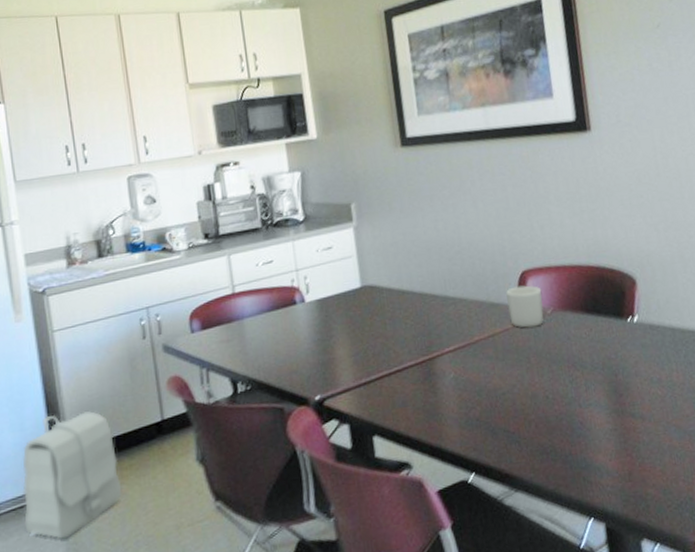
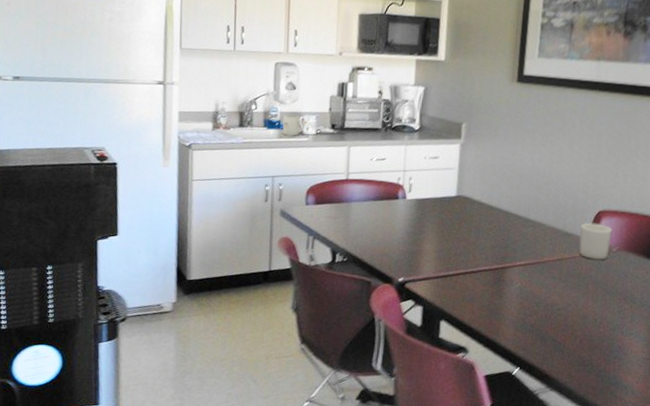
backpack: present [22,411,122,539] -> none [146,247,229,347]
mug: none [147,230,174,257] -> present [282,114,304,136]

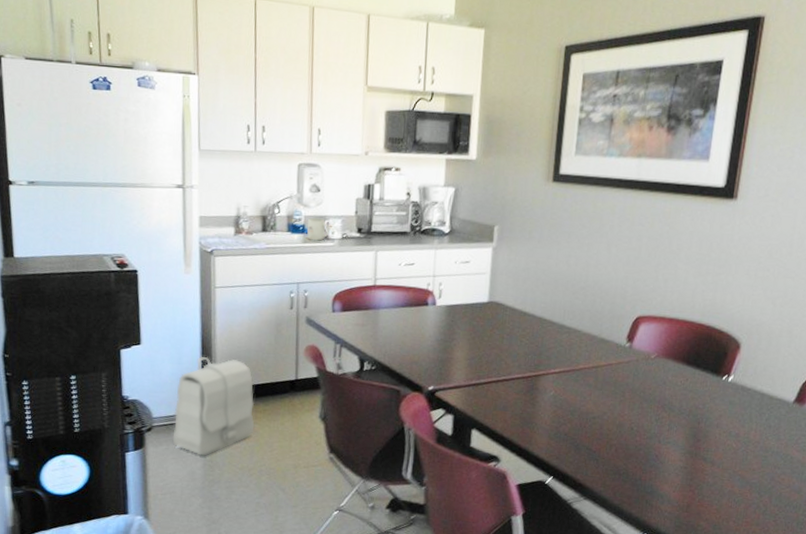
backpack: none [146,247,229,347] -> present [172,356,255,456]
mug: present [578,222,612,260] -> none [615,328,651,367]

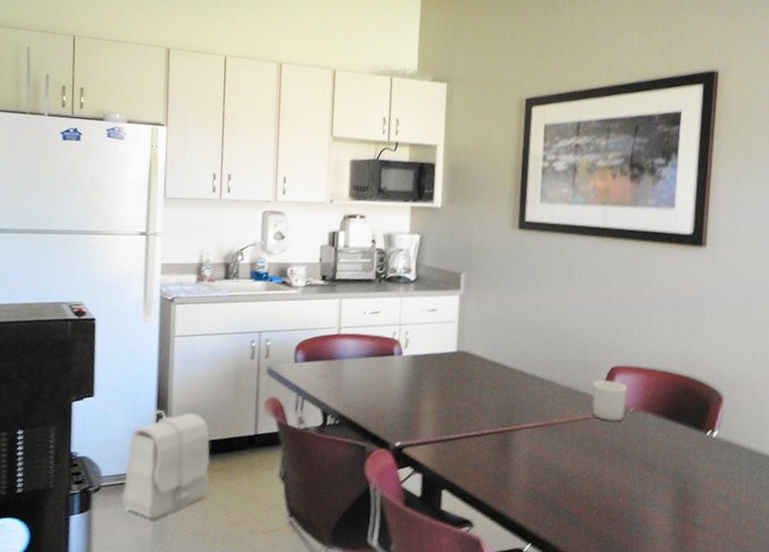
mug: present [306,217,330,241] -> none [269,265,293,289]
mug: none [615,328,651,367] -> present [591,380,628,422]

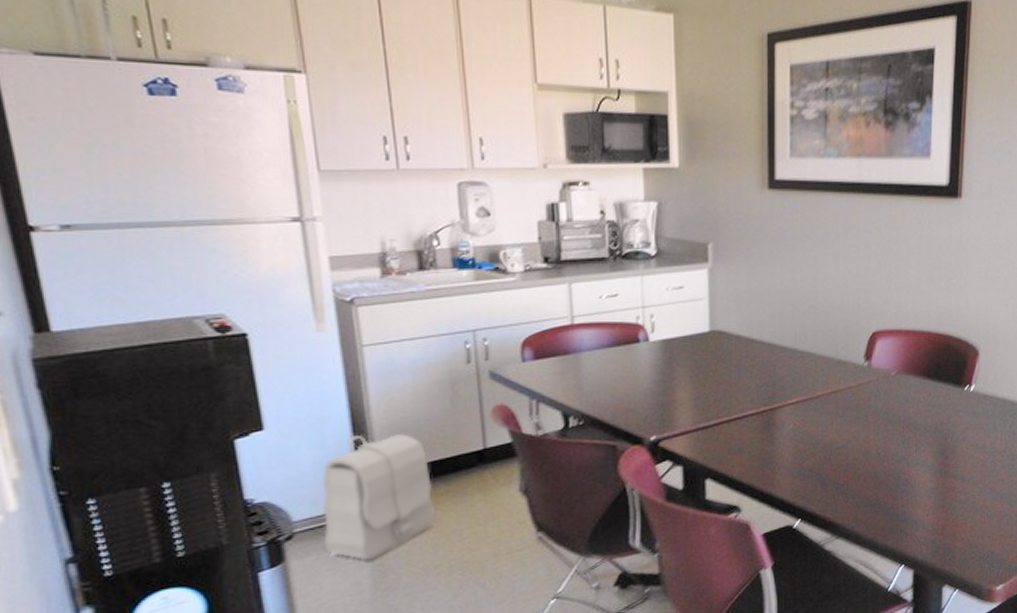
mug: present [591,380,628,422] -> none [853,346,889,387]

